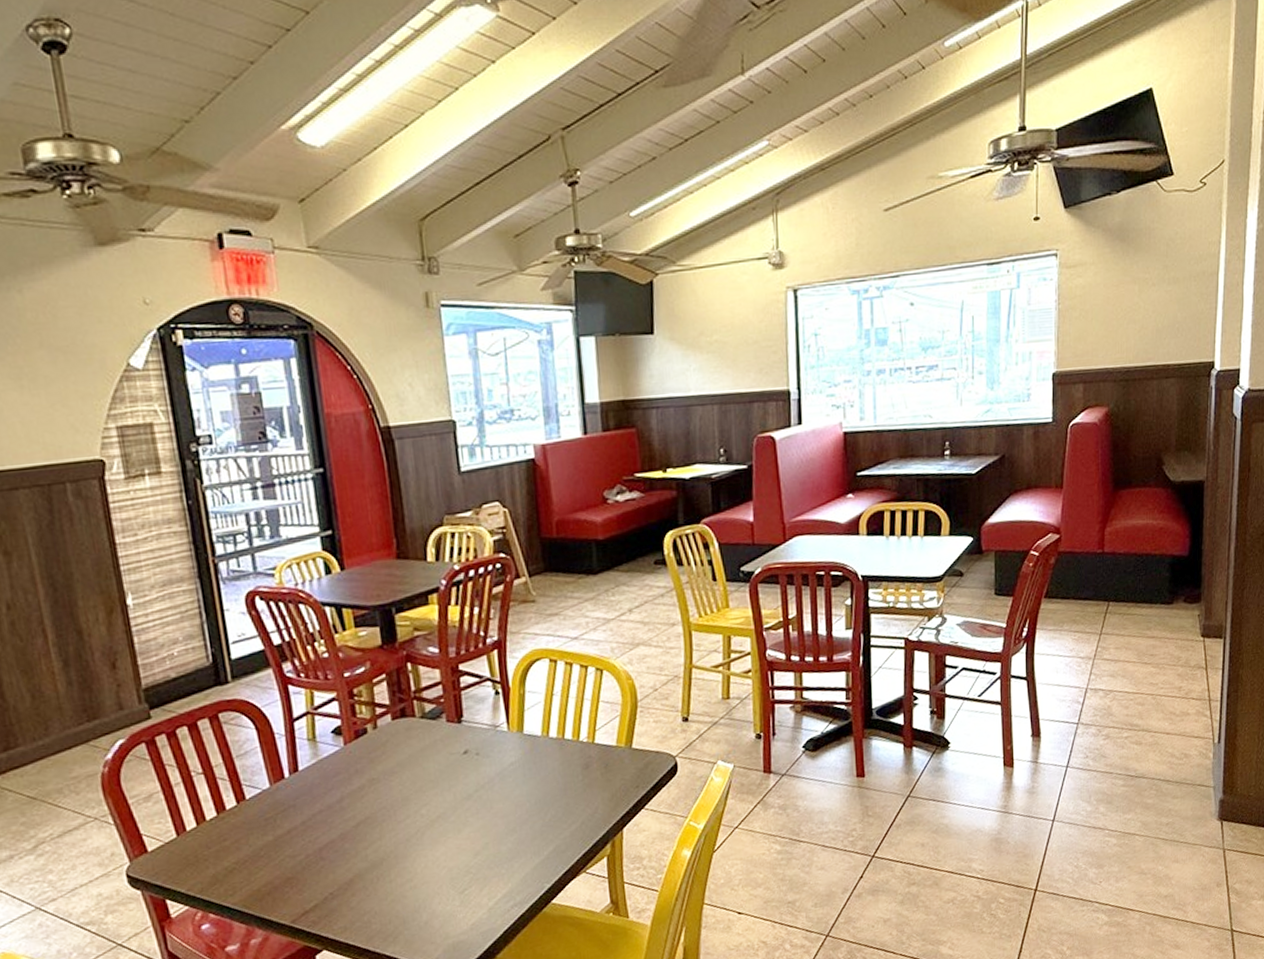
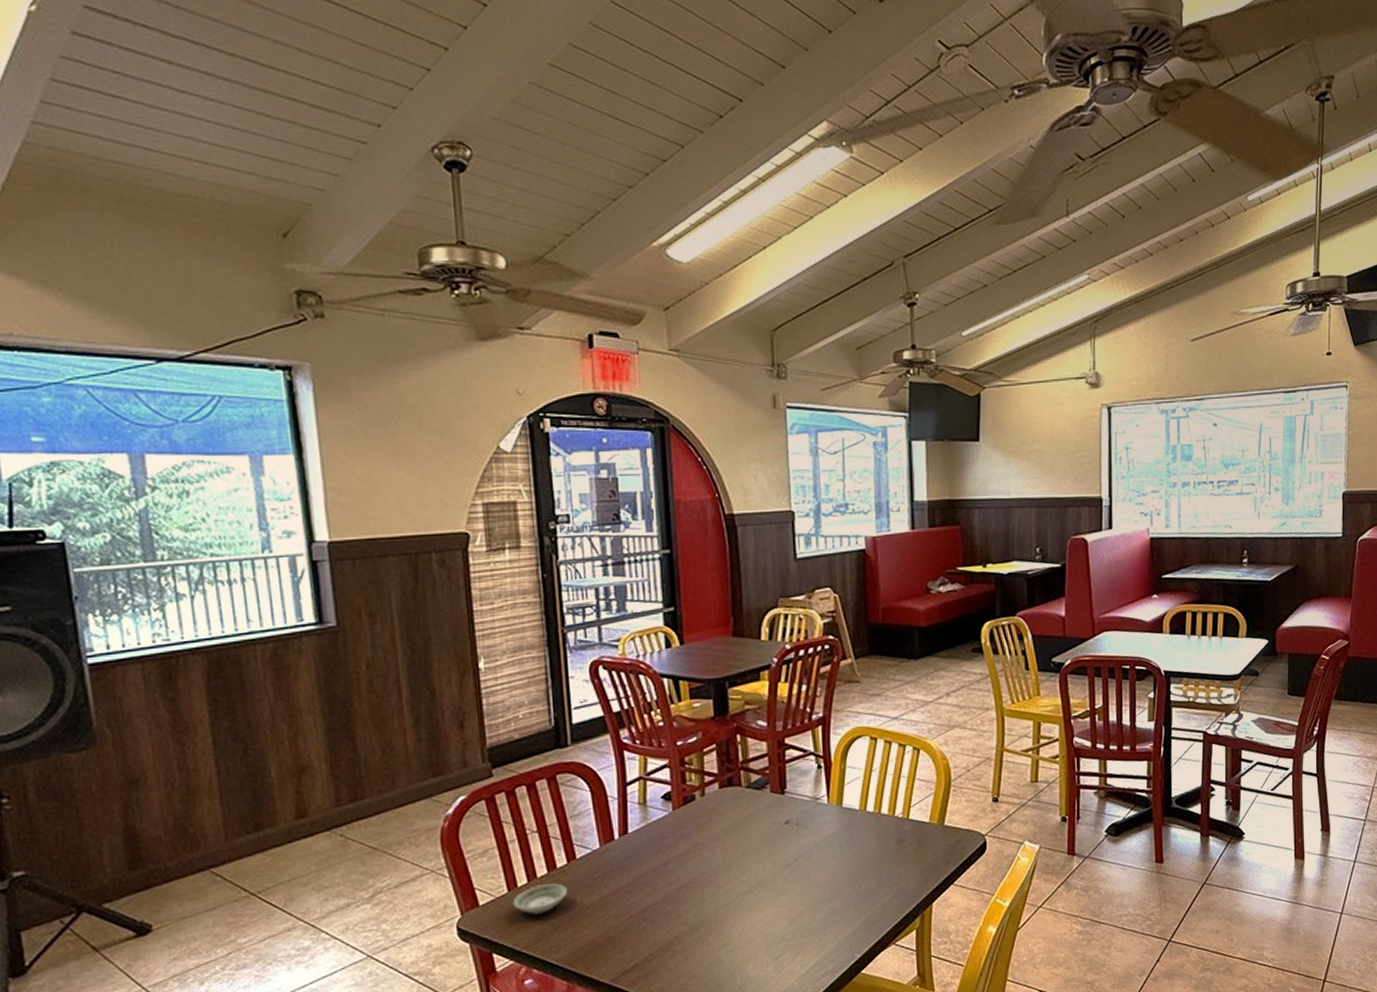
saucer: none [182,825,239,859] -> present [512,883,567,915]

